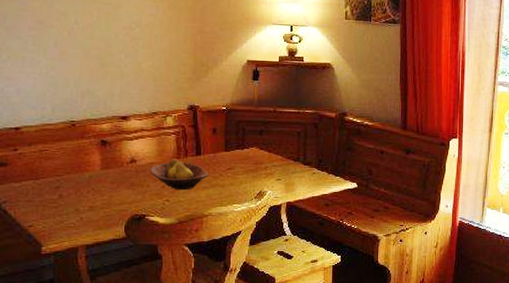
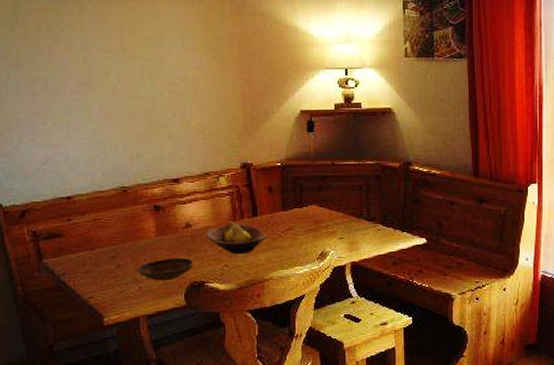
bowl: none [80,191,136,213] -> present [137,257,193,281]

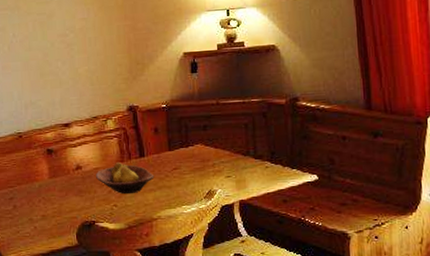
bowl: present [137,257,193,281] -> none [32,198,84,221]

